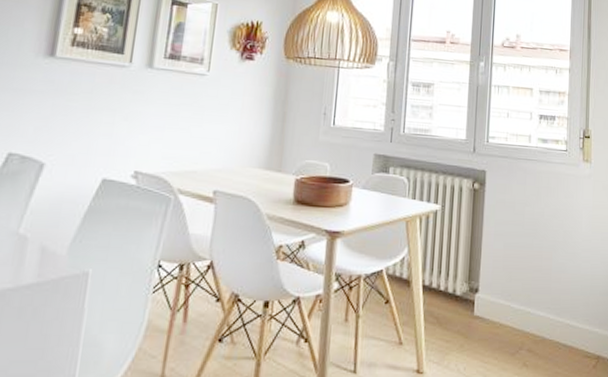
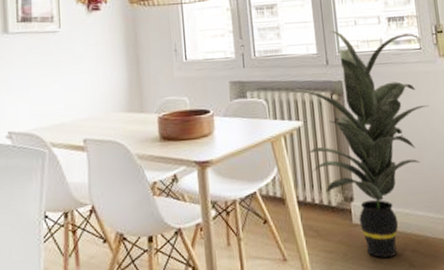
indoor plant: none [425,118,569,353] -> present [282,30,429,258]

